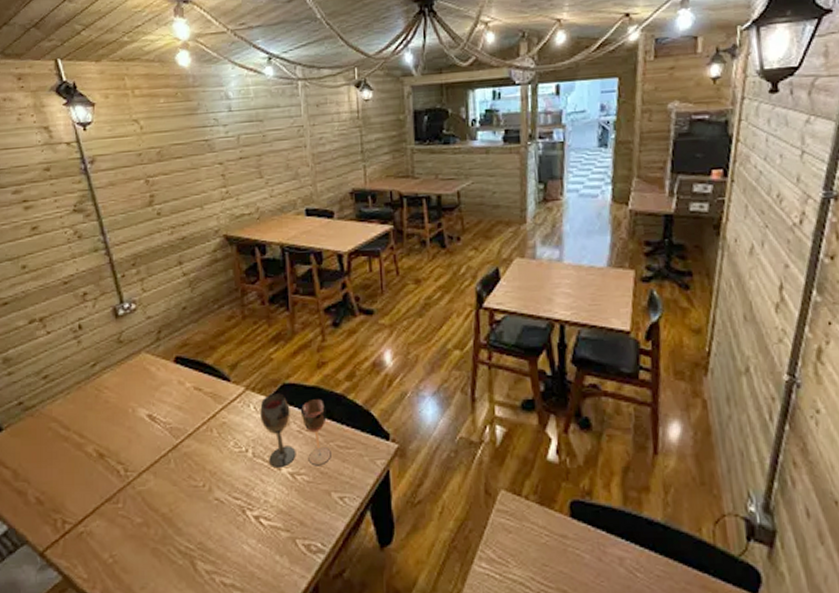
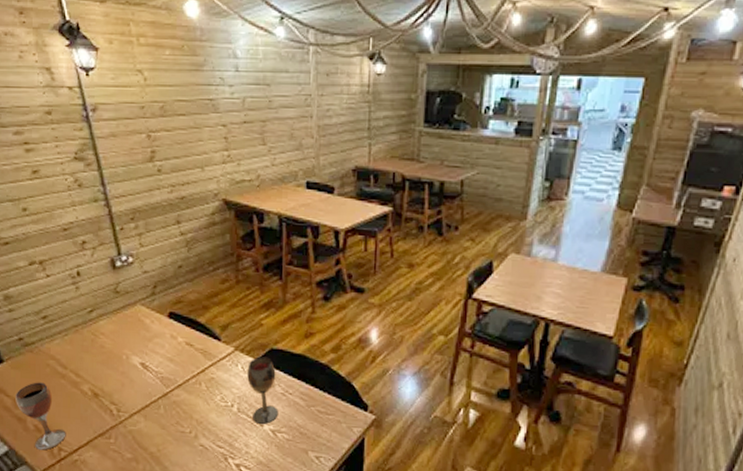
cup: none [15,448,70,525] -> present [16,382,66,450]
wineglass: present [300,399,331,466] -> none [285,366,312,427]

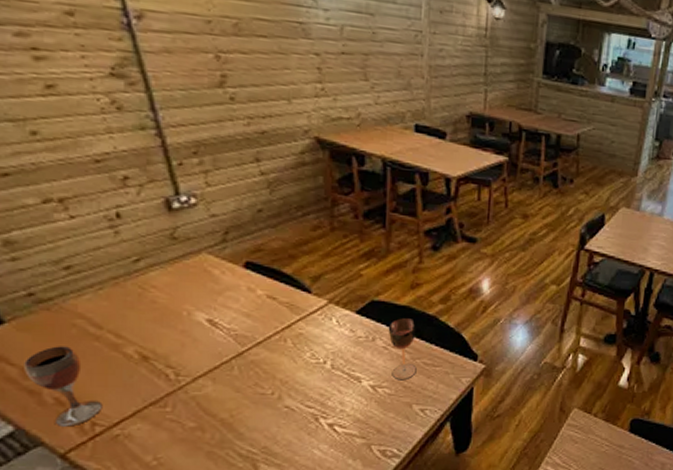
wine glass: present [247,356,279,424] -> none [343,309,380,380]
wineglass: none [285,366,312,427] -> present [388,318,417,381]

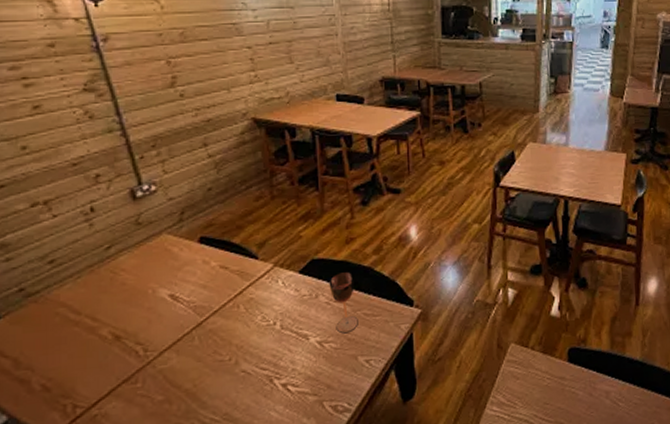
cup: present [24,346,103,427] -> none [16,334,82,412]

